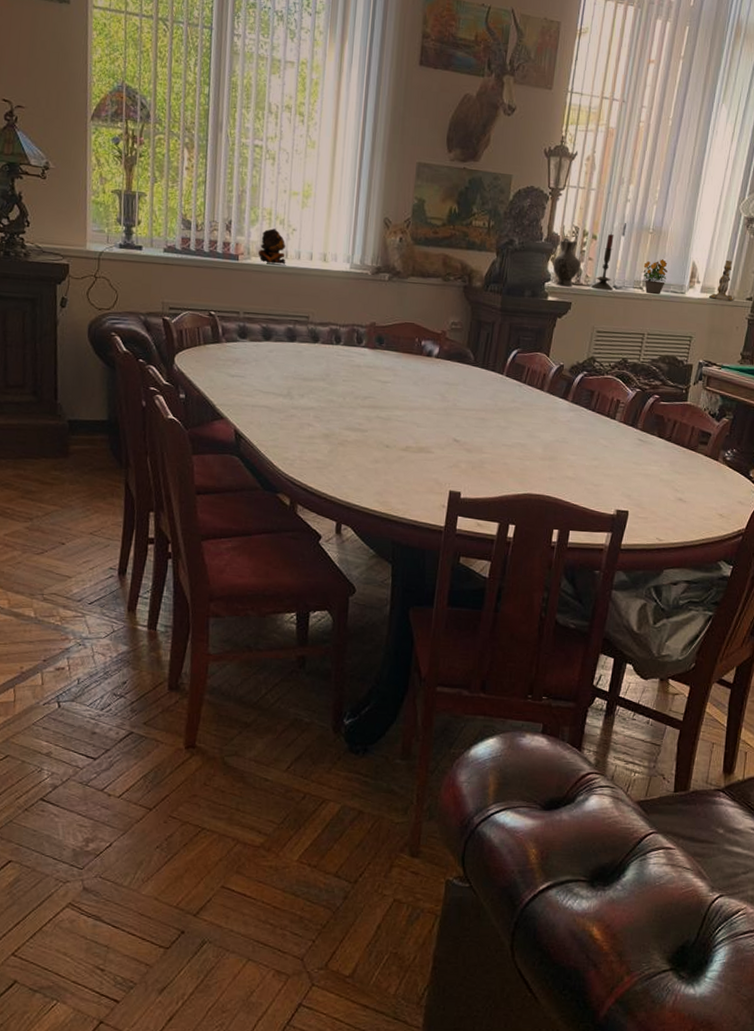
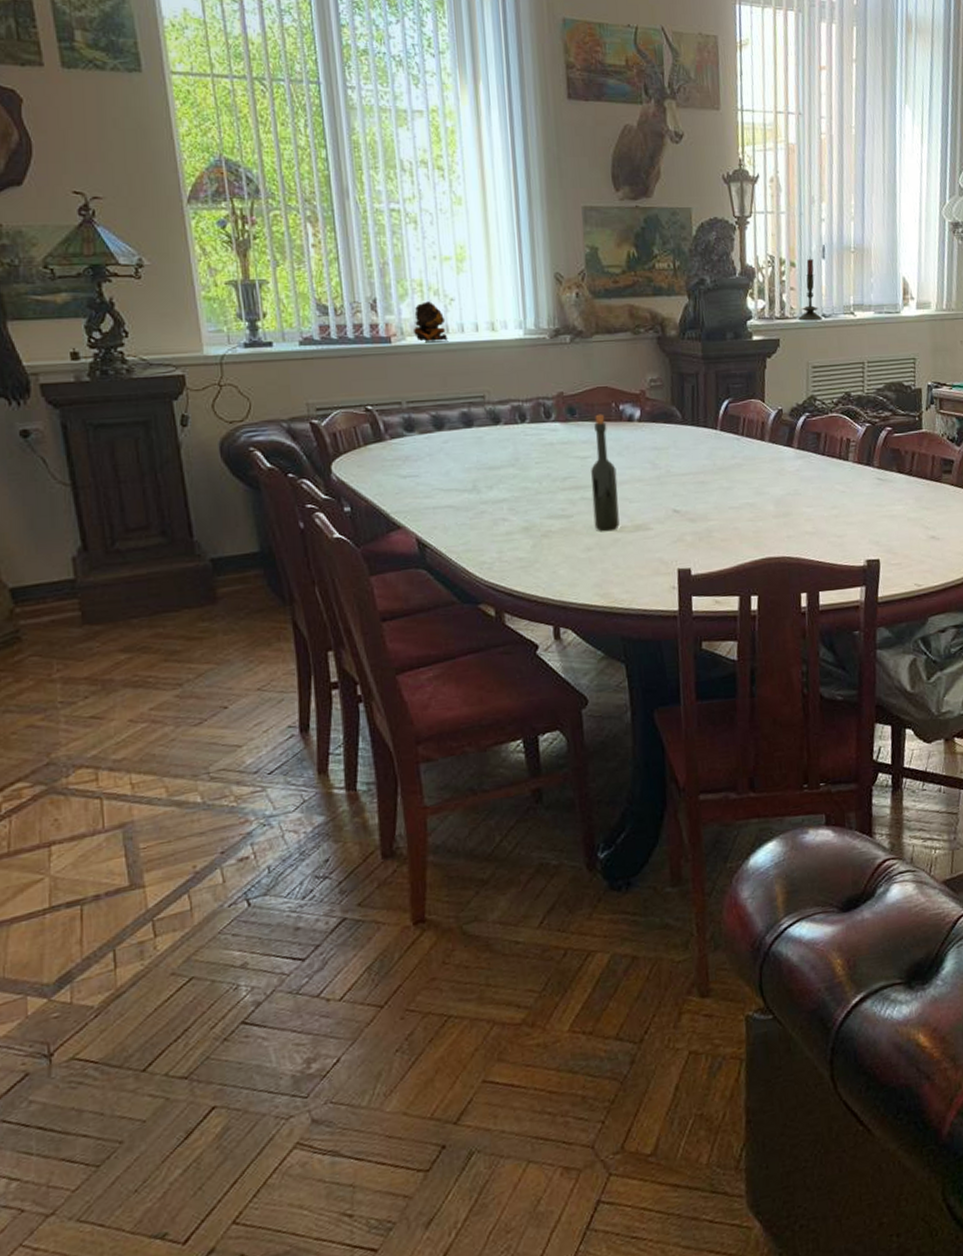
wine bottle: none [384,346,411,449] -> present [590,414,620,532]
decorative vase: present [552,237,581,287] -> none [751,268,783,323]
flowerpot: present [643,259,668,295] -> none [851,279,878,319]
candlestick: present [708,260,735,302] -> none [925,271,954,316]

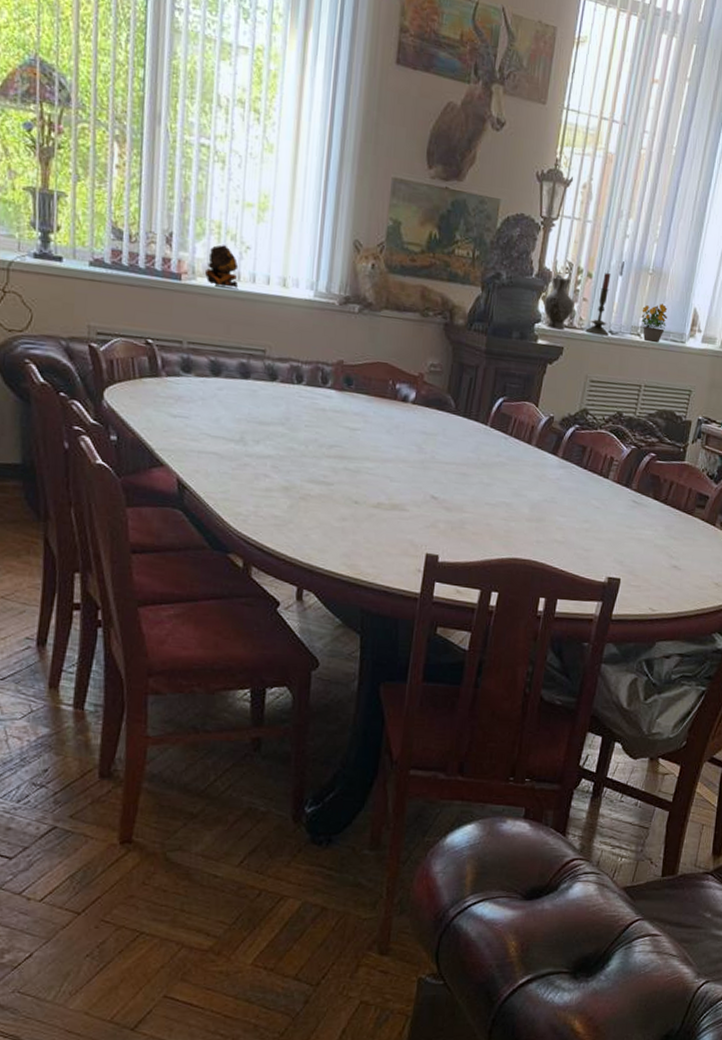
wine bottle: present [590,414,620,532] -> none [352,388,383,506]
decorative vase: none [751,268,783,323] -> present [543,273,575,330]
flowerpot: none [851,279,878,319] -> present [641,303,668,343]

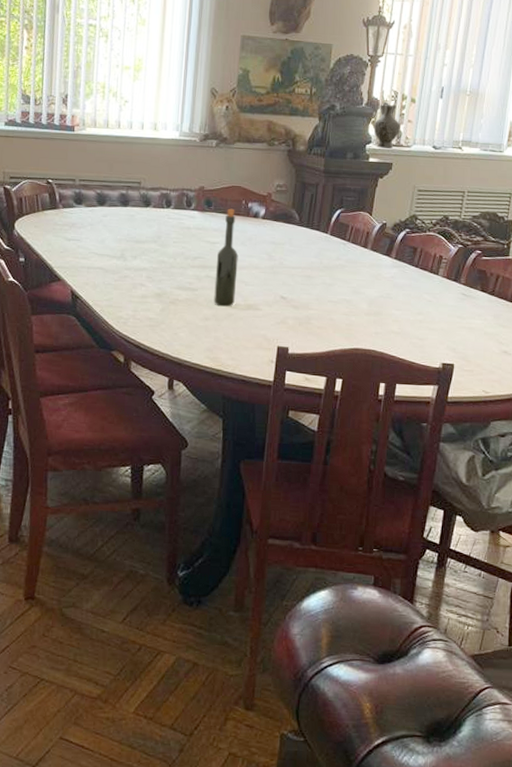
decorative figurine: present [204,244,239,288] -> none [92,101,119,135]
wine bottle: none [352,388,383,506] -> present [214,208,238,307]
candle: present [585,271,611,336] -> none [411,95,433,151]
flowerpot: present [641,303,668,343] -> none [461,120,486,154]

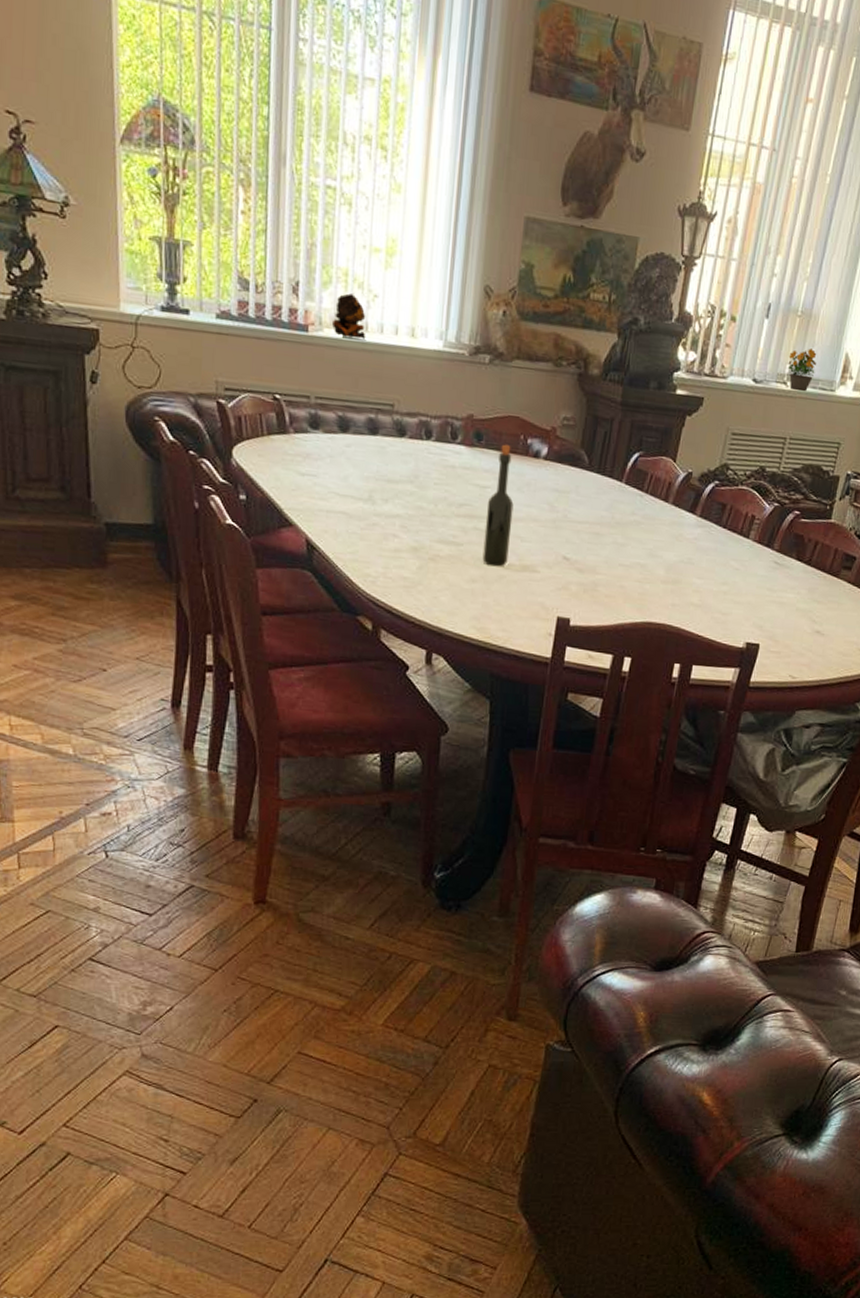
decorative figurine: none [92,101,119,135] -> present [331,293,366,340]
decorative vase: present [373,101,401,149] -> none [683,317,717,379]
flowerpot: none [461,120,486,154] -> present [787,348,817,392]

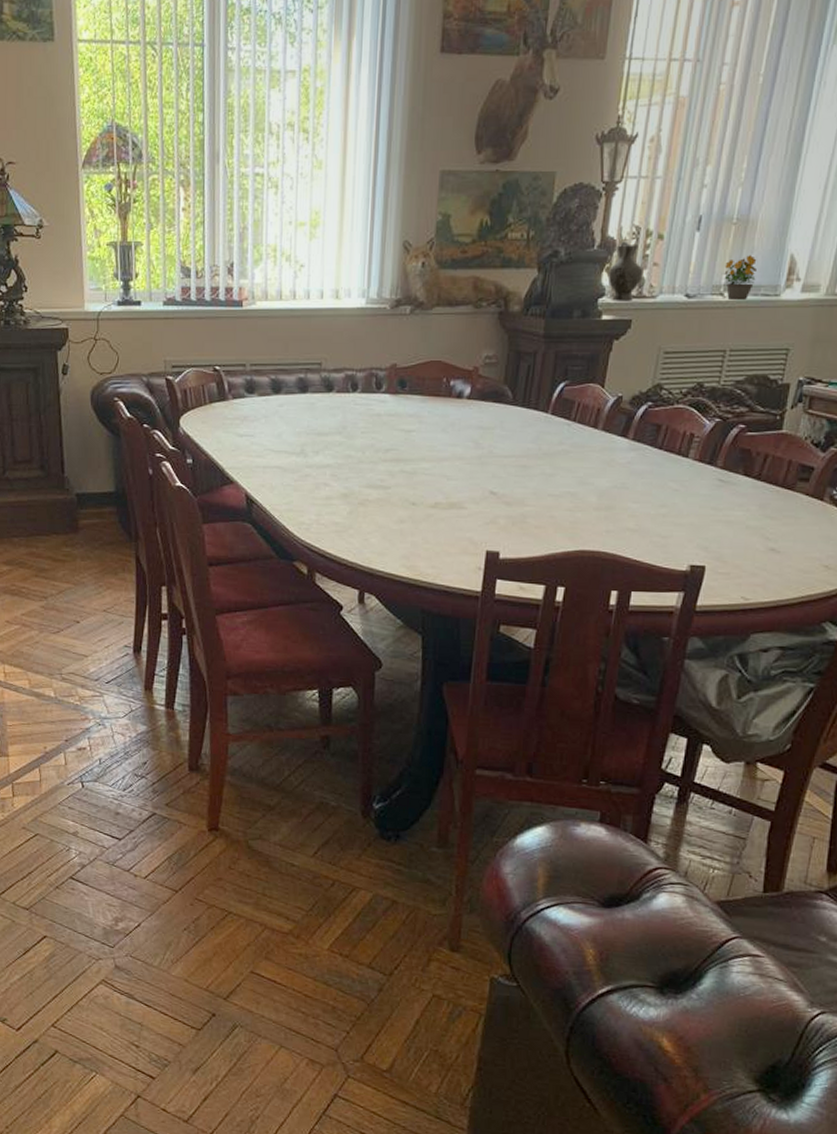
decorative figurine: present [331,293,366,340] -> none [263,267,295,308]
wine bottle: present [482,444,514,567] -> none [410,388,439,506]
decorative vase: none [683,317,717,379] -> present [607,241,643,301]

